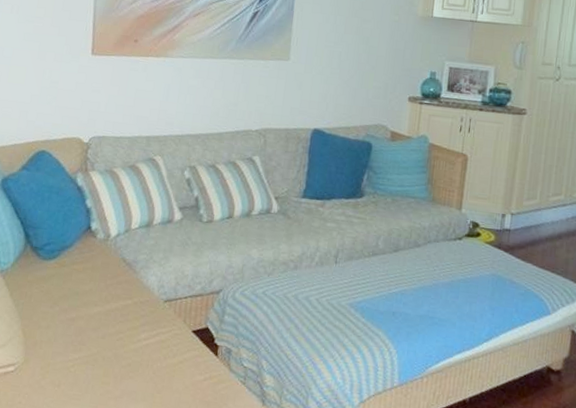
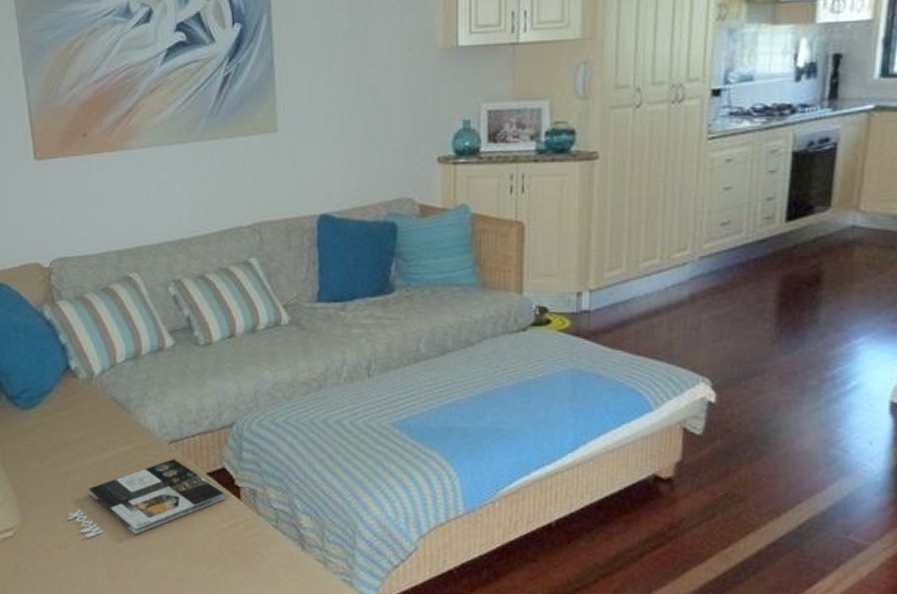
magazine: none [65,315,206,380] -> present [67,458,226,538]

